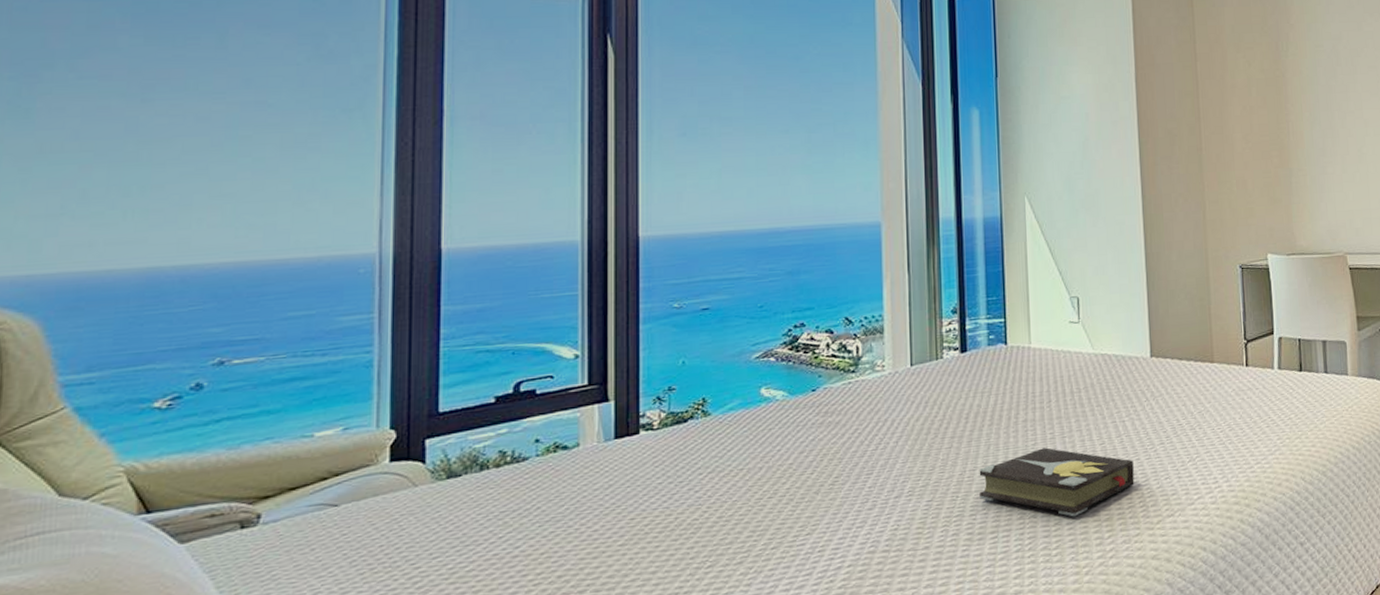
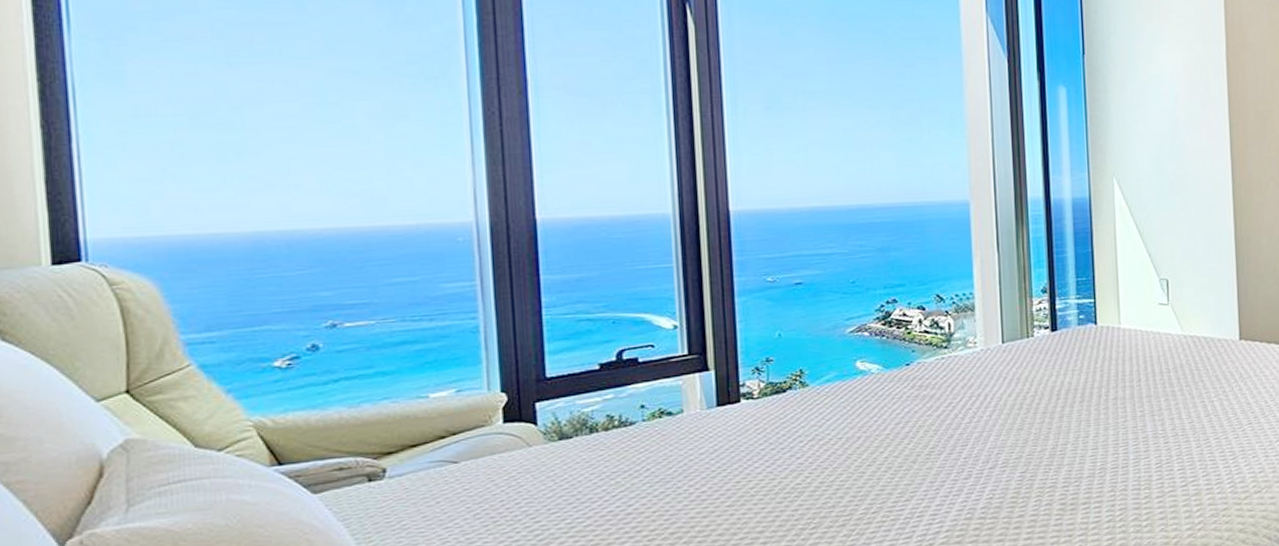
hardback book: present [979,447,1134,517] -> none [1071,425,1223,491]

